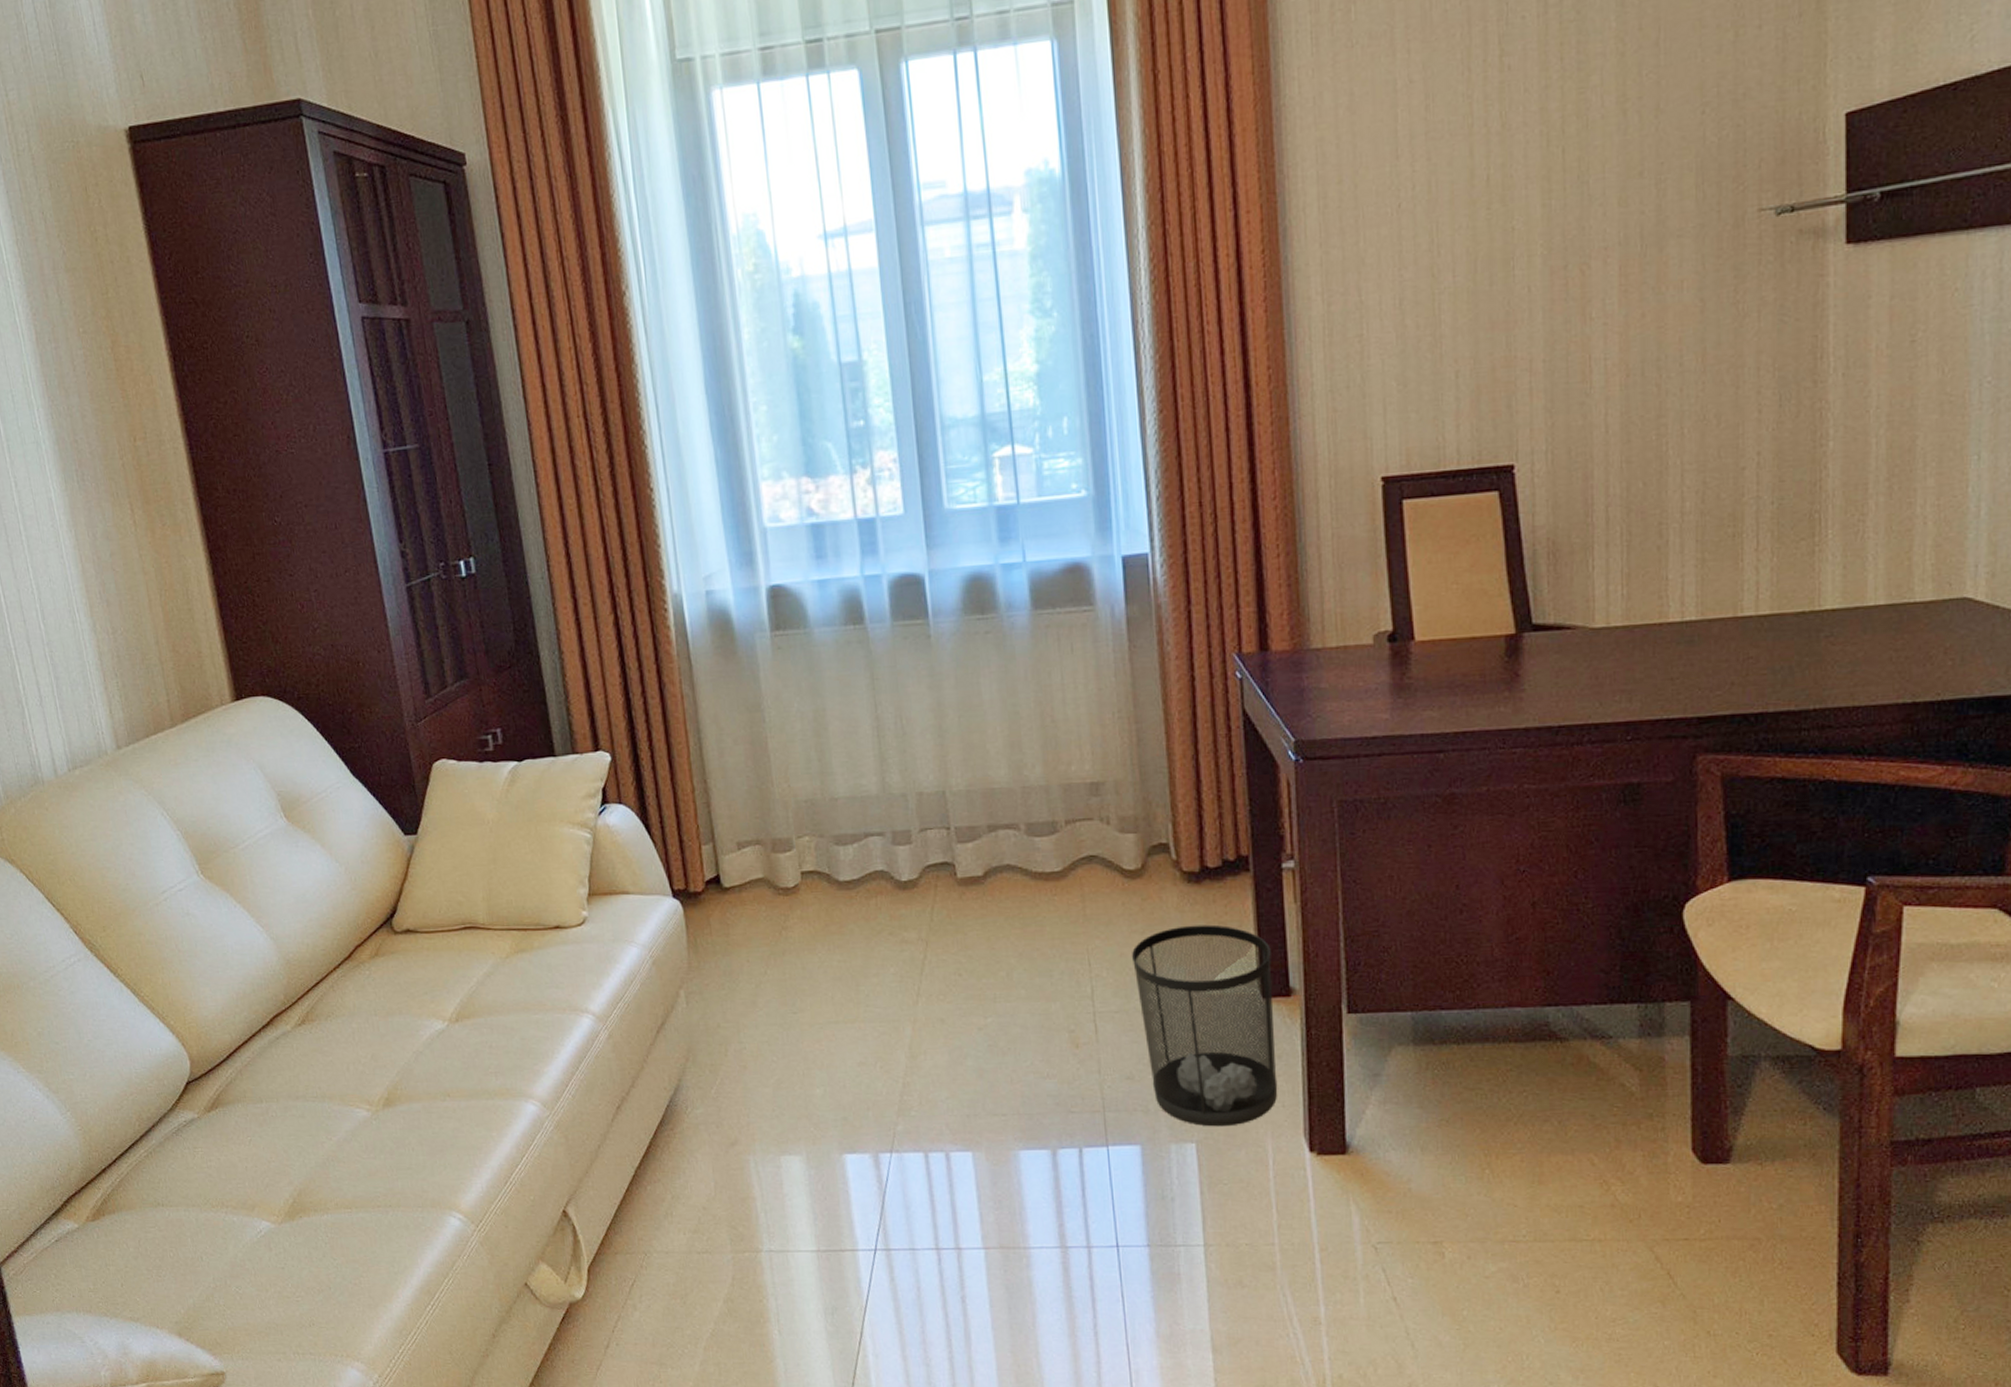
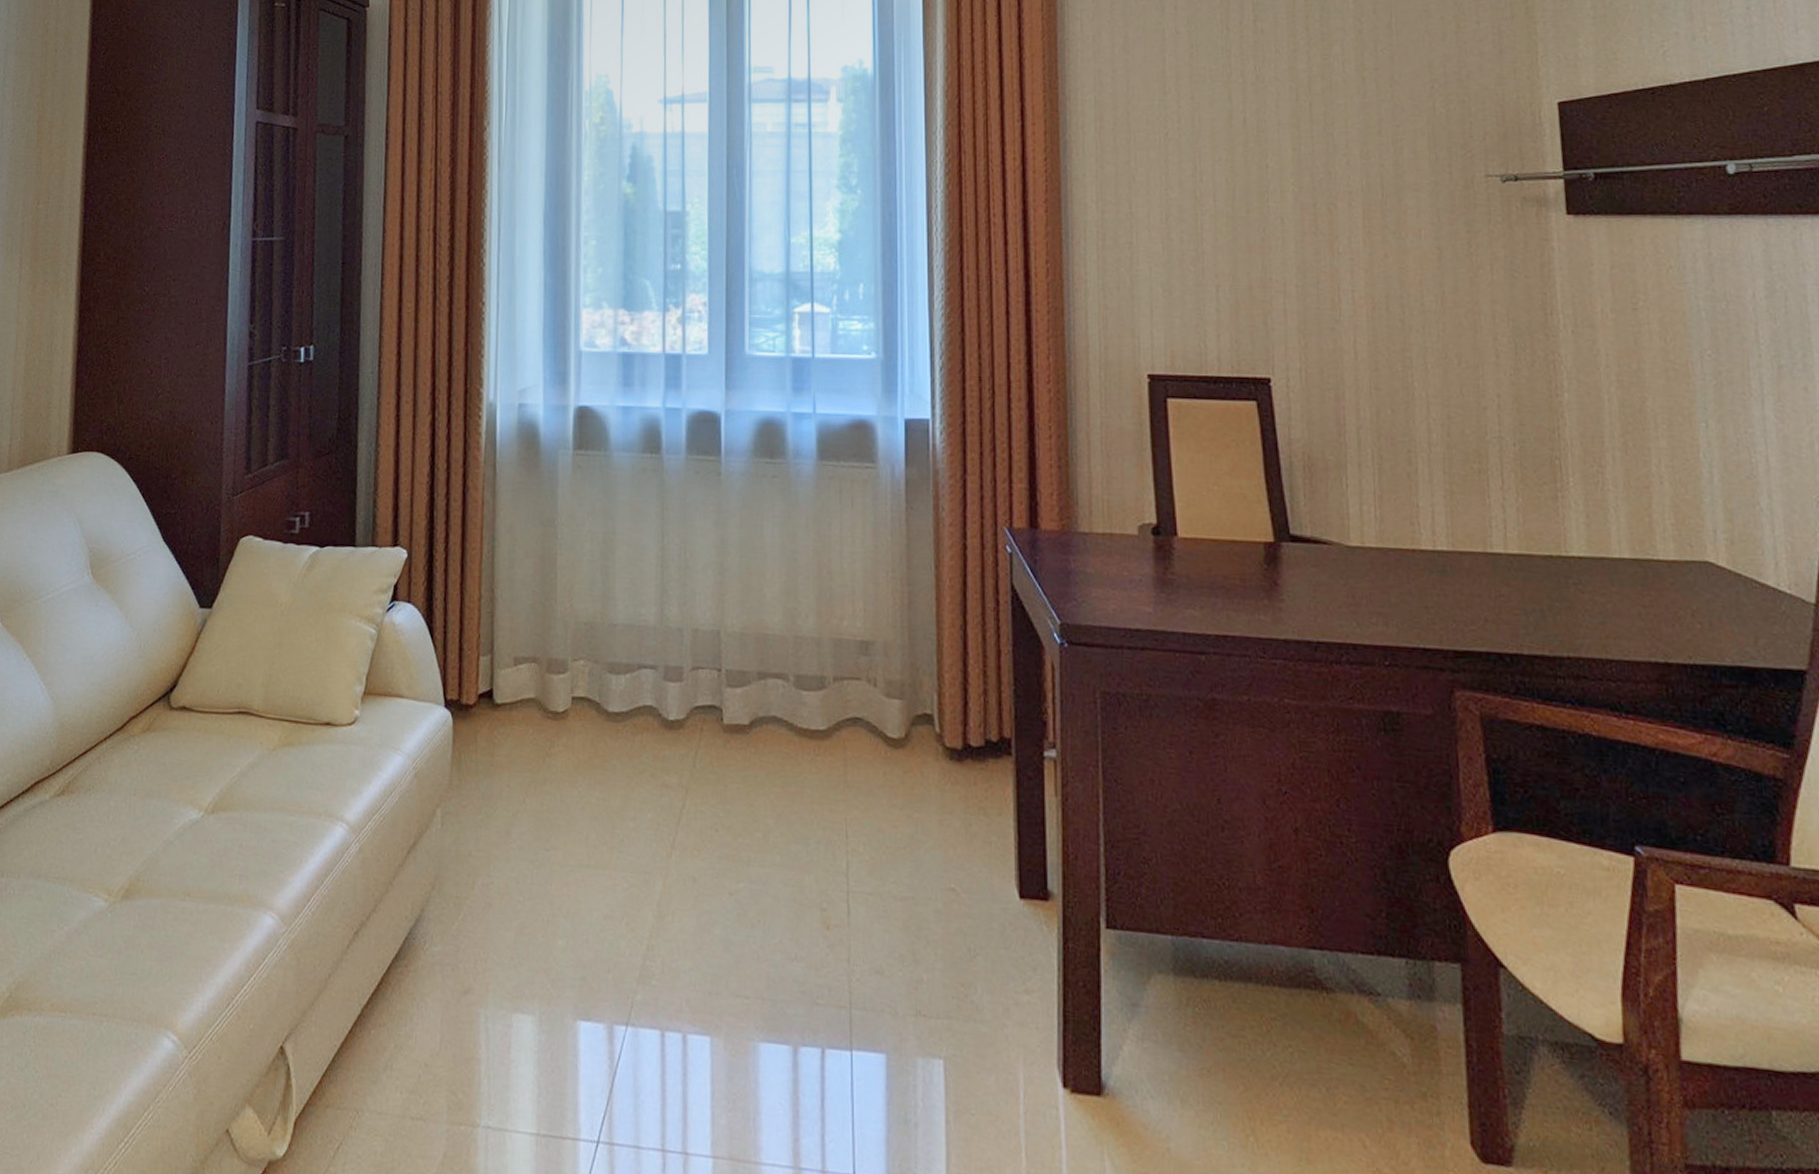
waste bin: present [1131,924,1278,1127] -> none [889,806,1032,1045]

